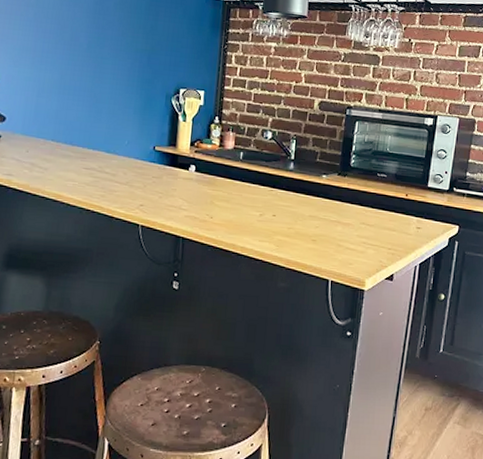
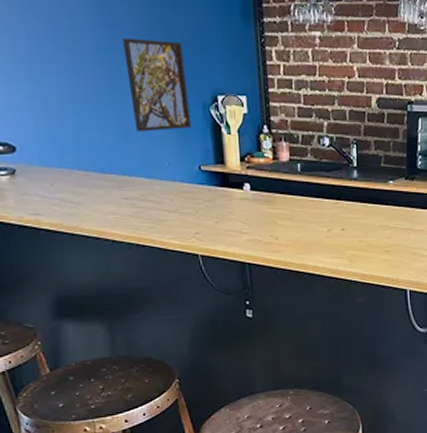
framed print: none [106,37,158,114] -> present [123,37,192,132]

